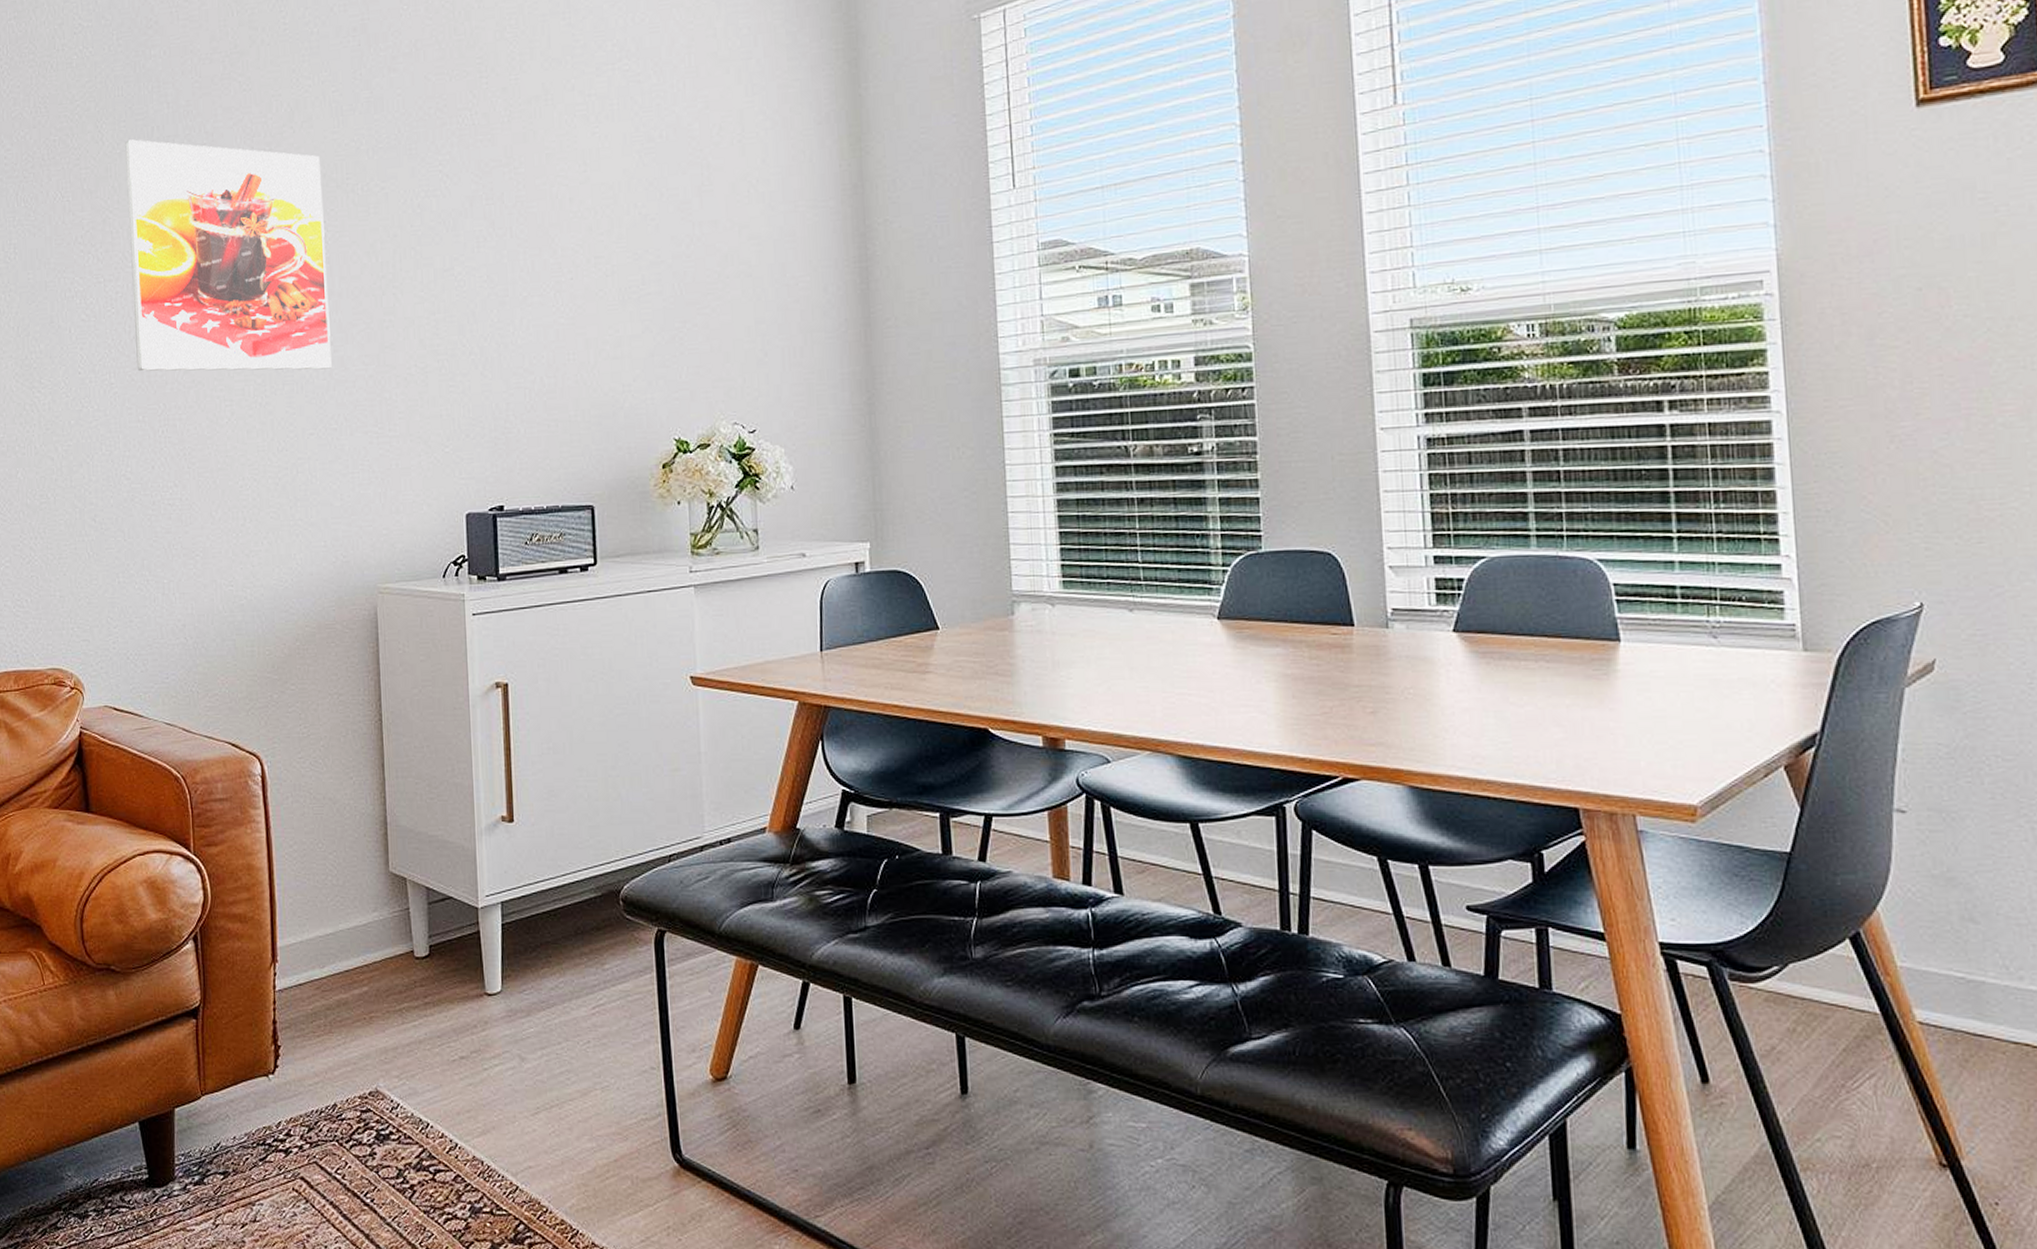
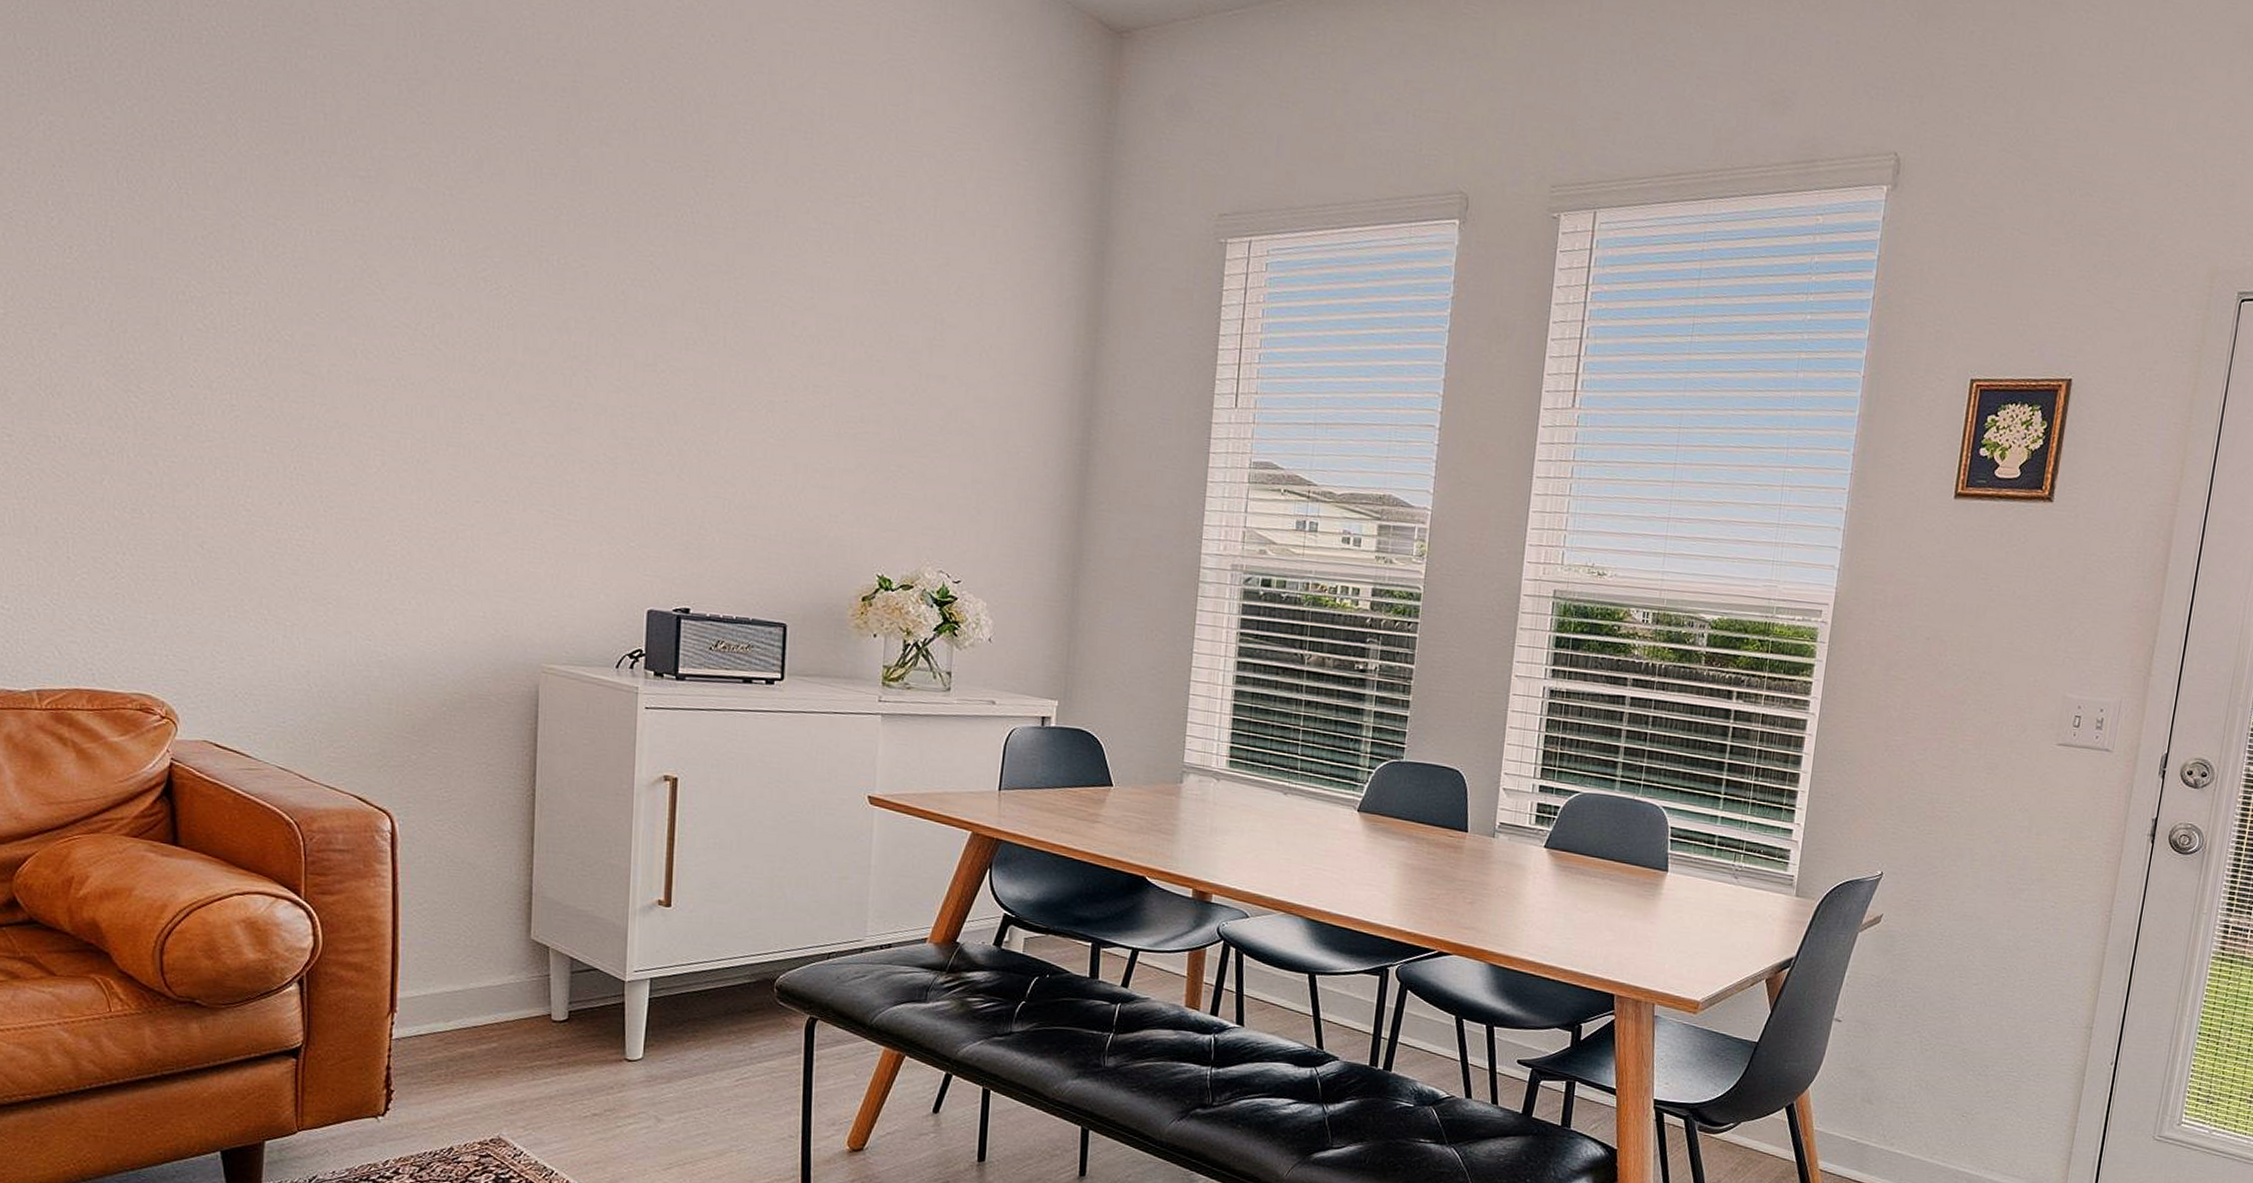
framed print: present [125,139,332,371] -> none [265,143,511,439]

